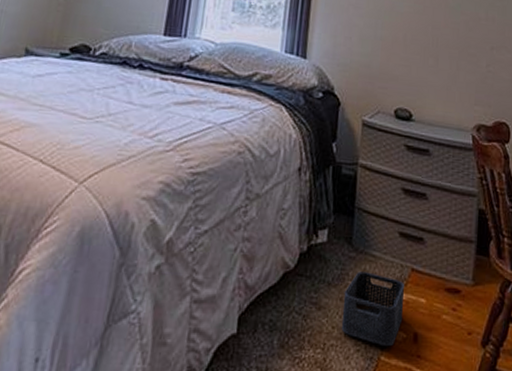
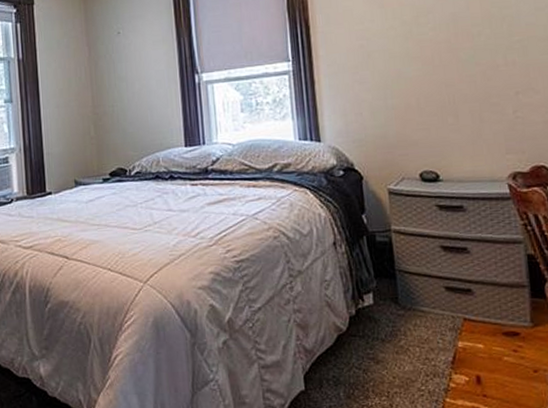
storage bin: present [341,271,404,347] -> none [399,326,463,390]

